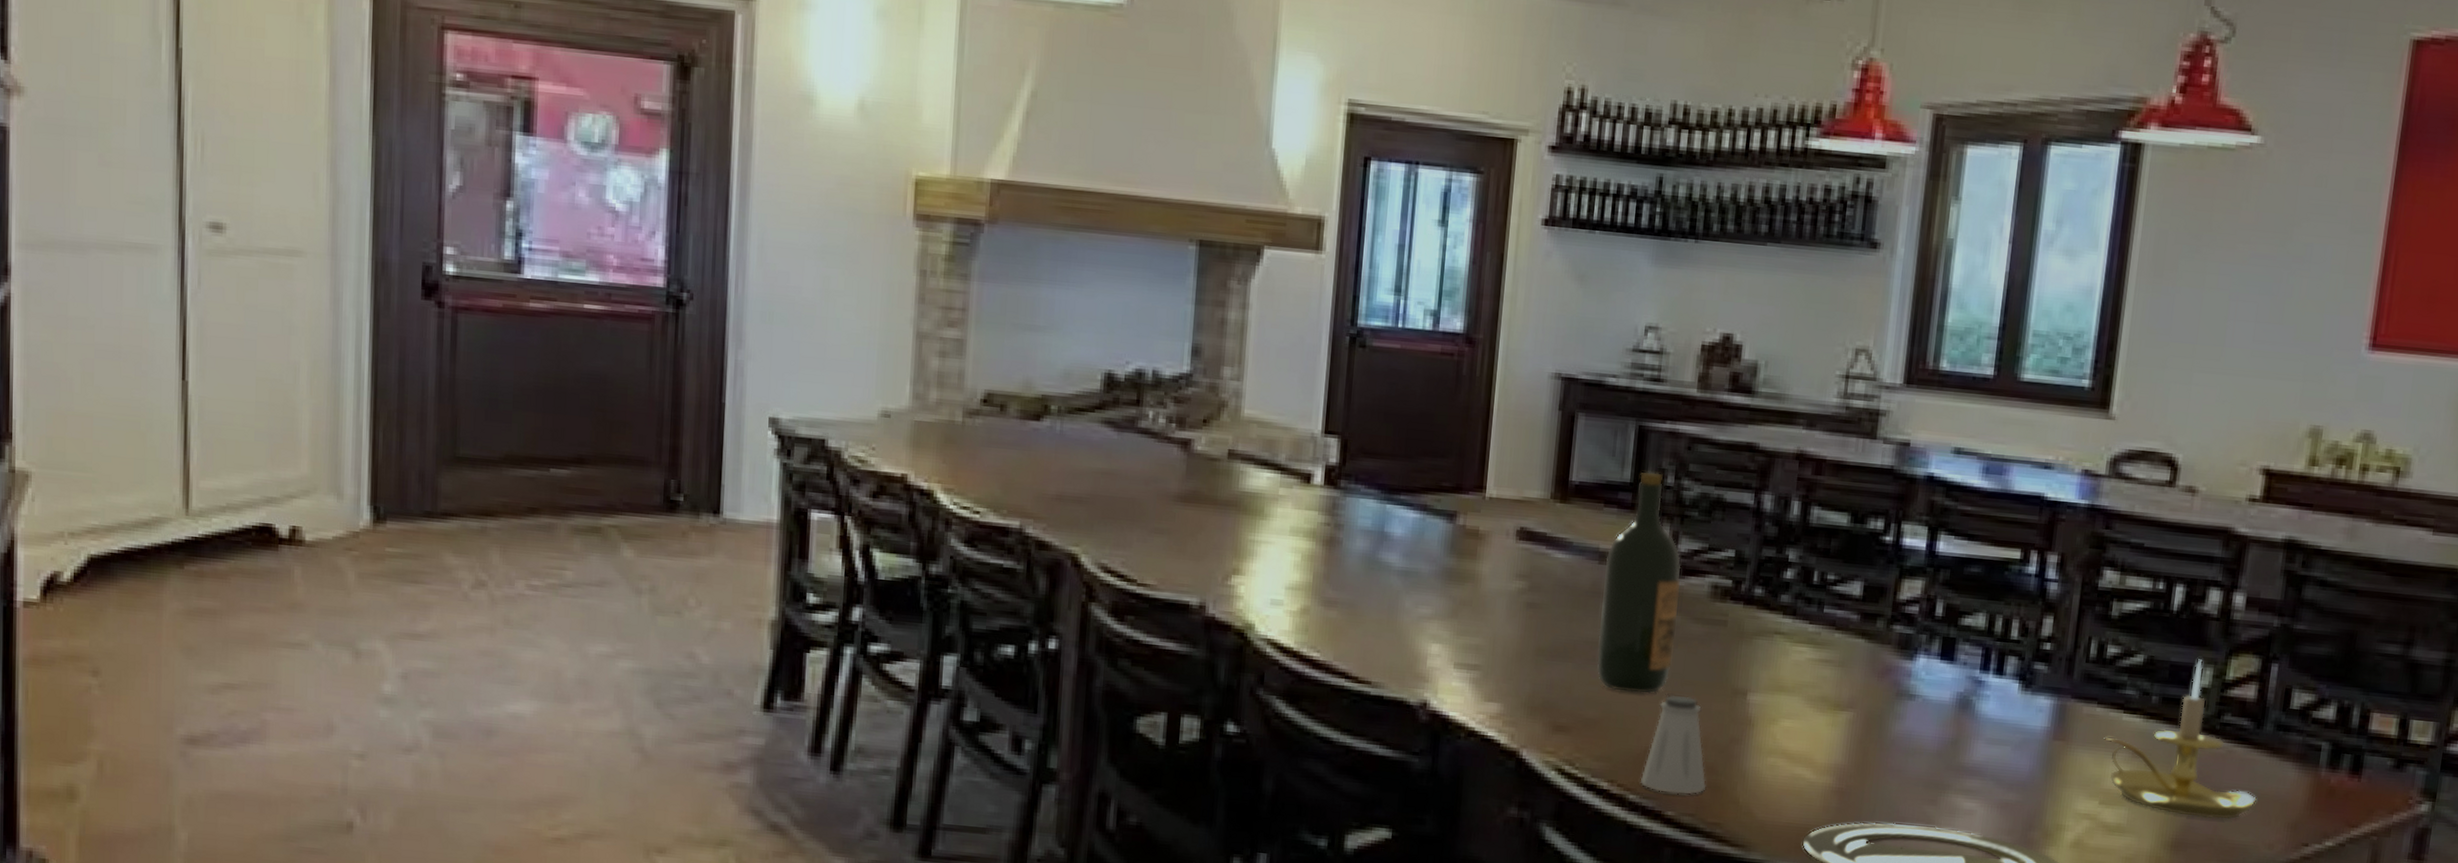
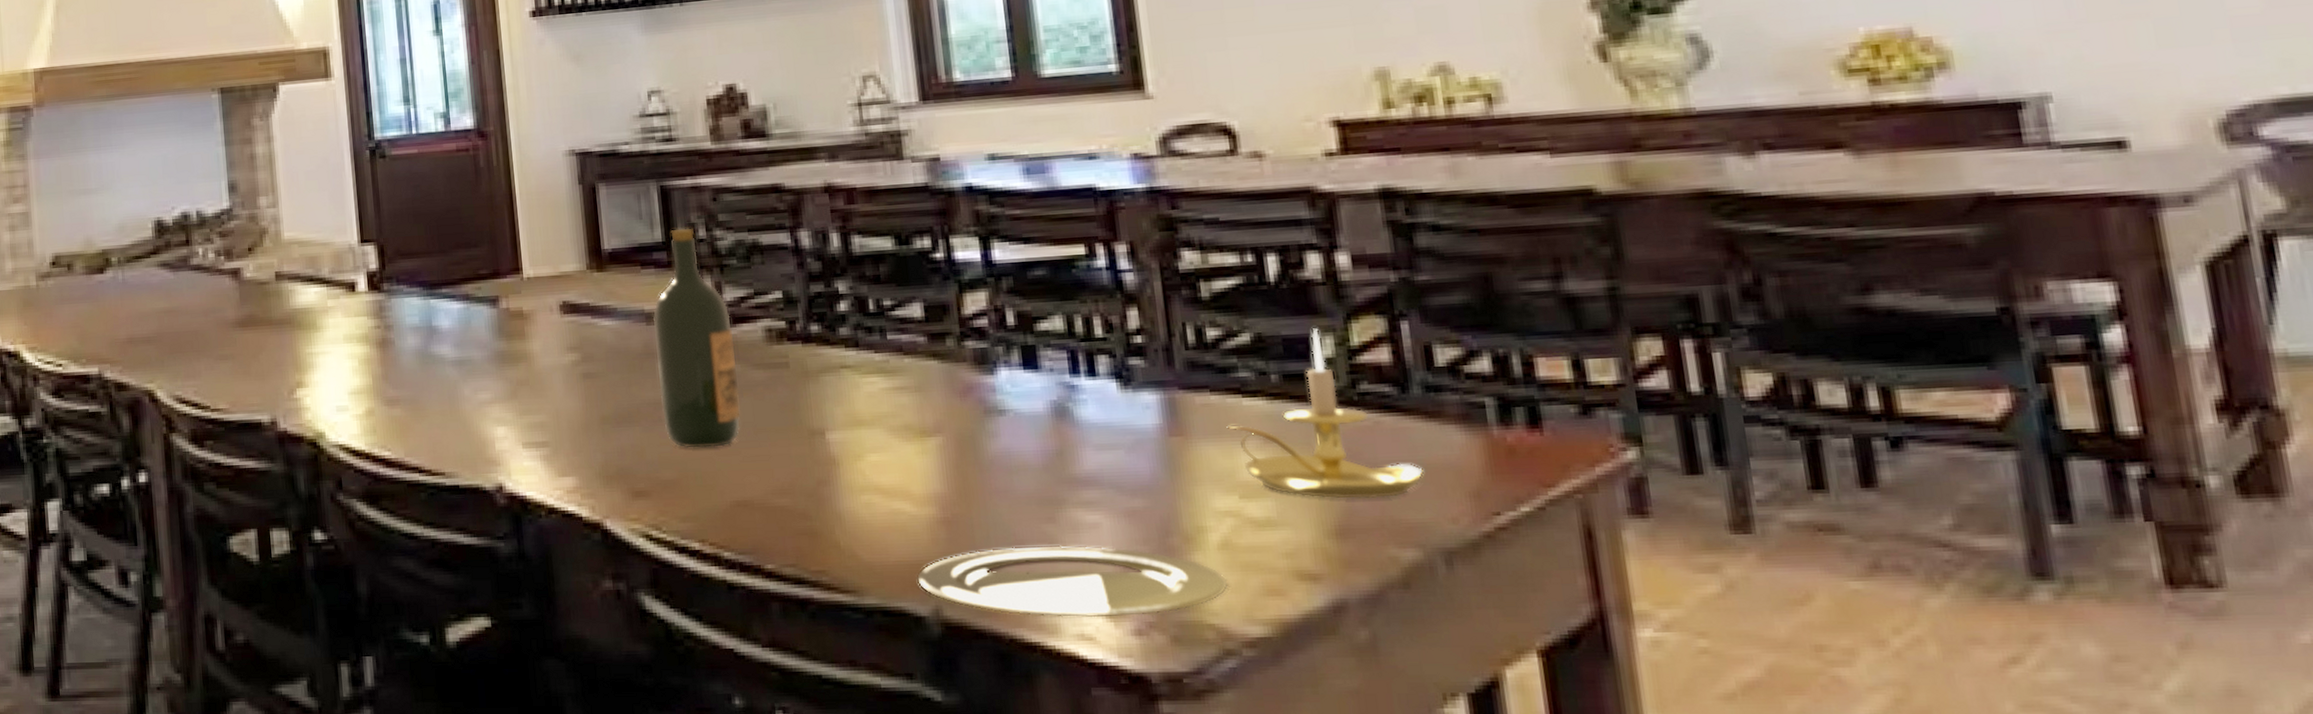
saltshaker: present [1639,695,1707,795] -> none [731,444,803,546]

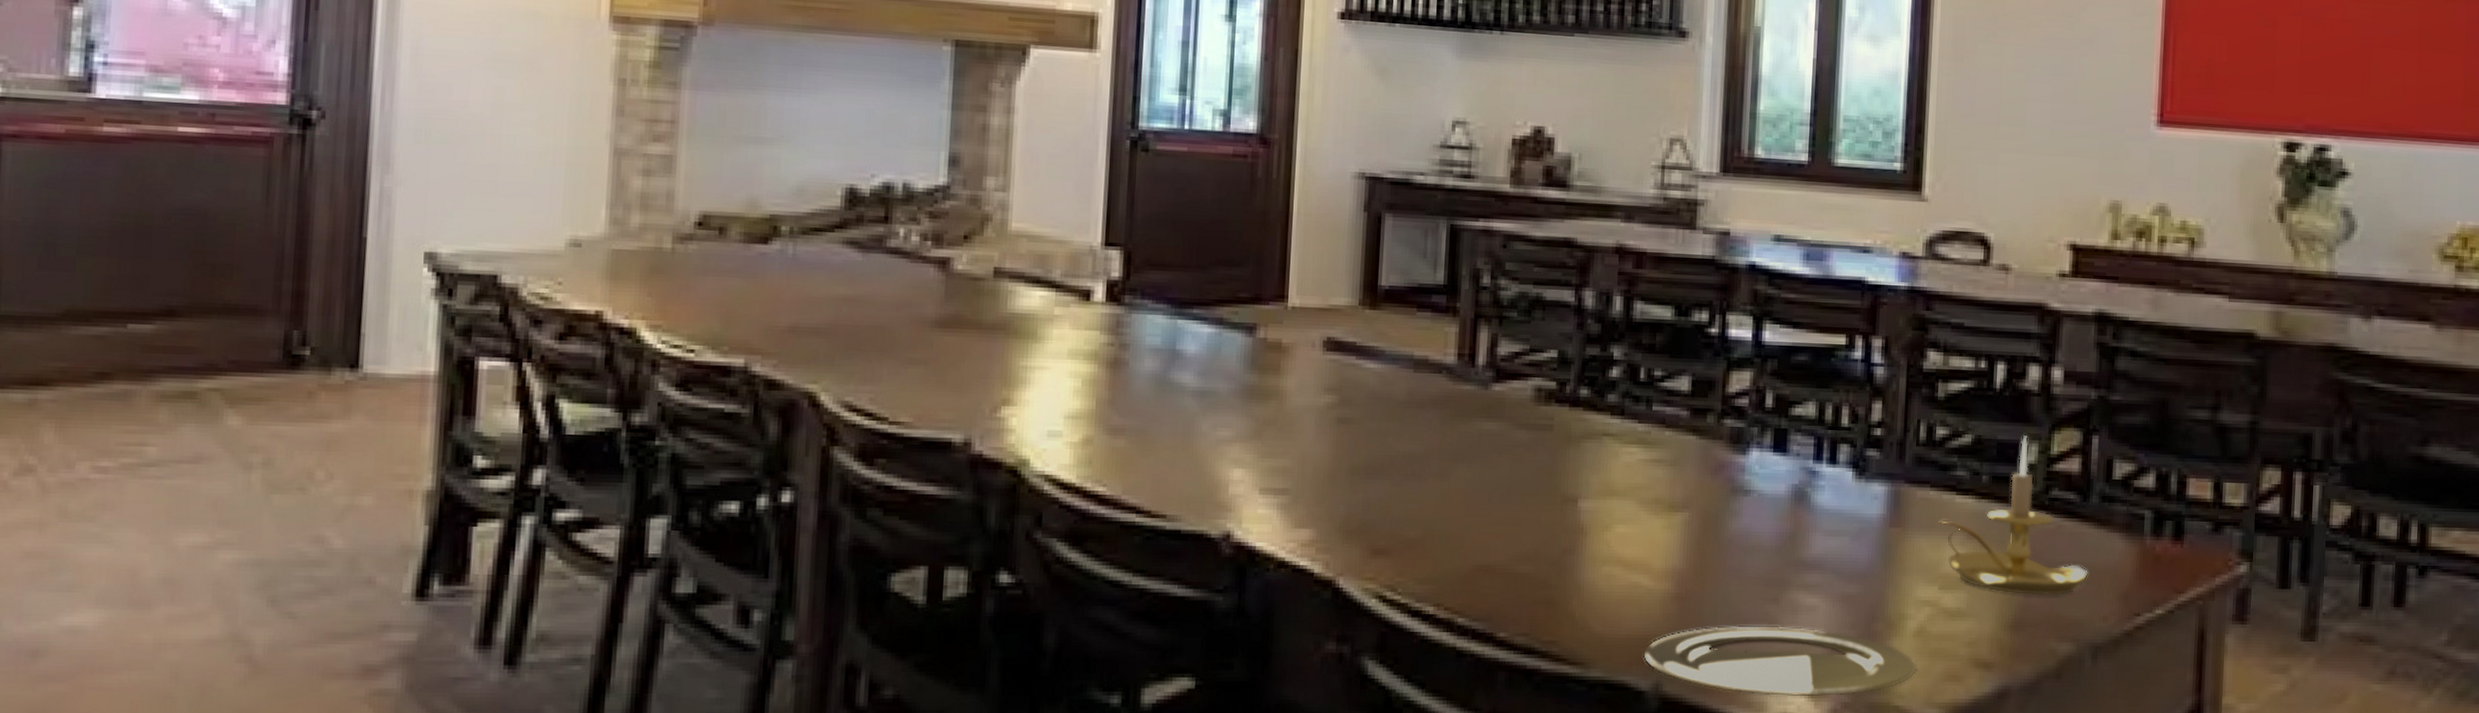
wine bottle: present [652,228,741,448] -> none [1416,273,1503,508]

